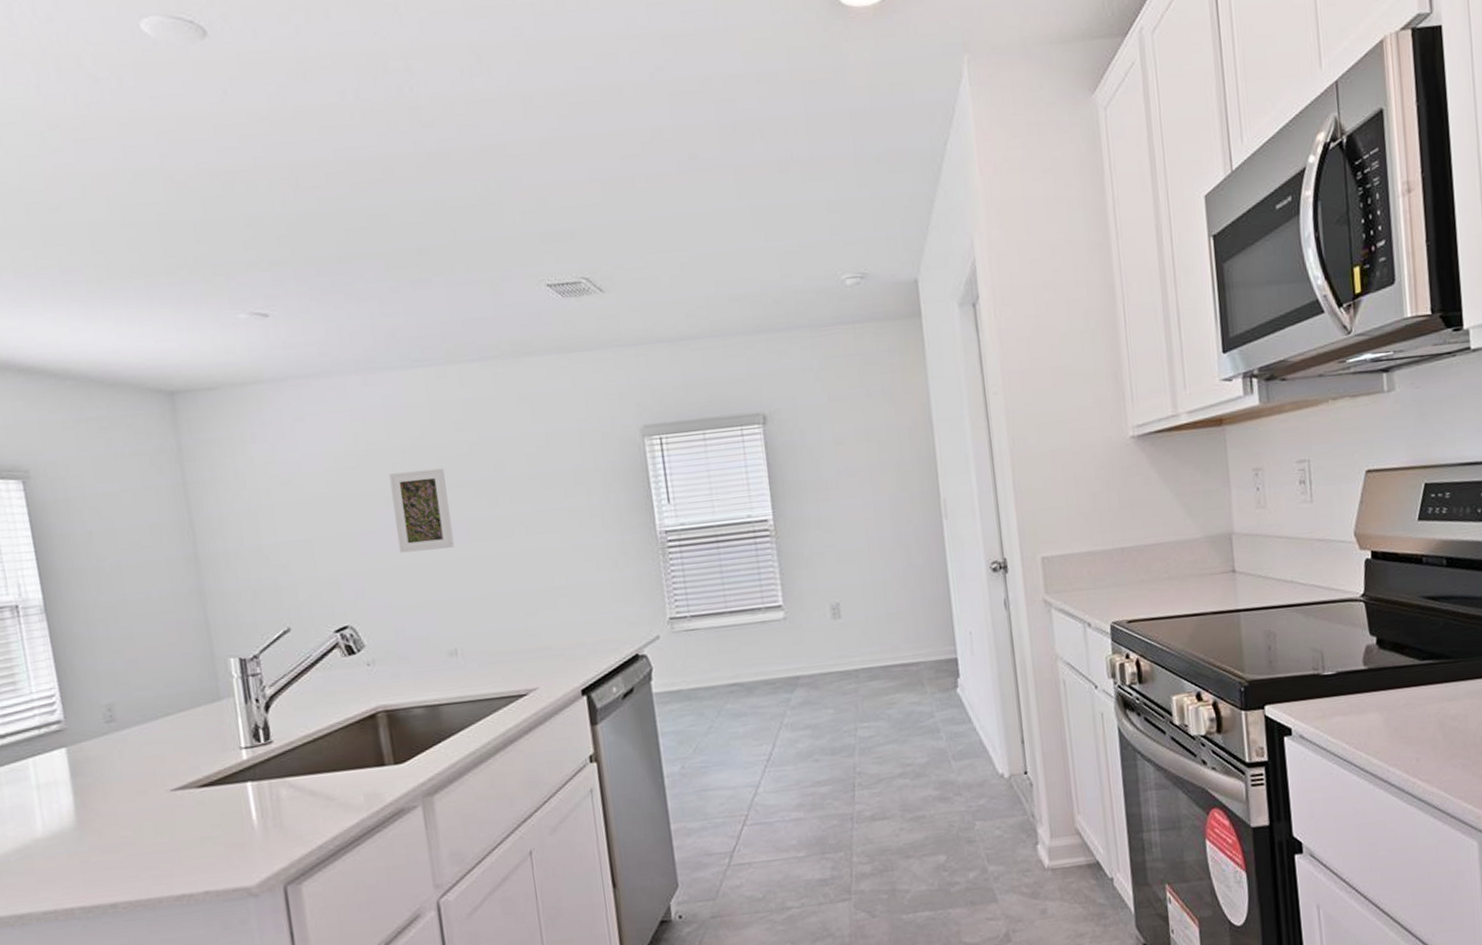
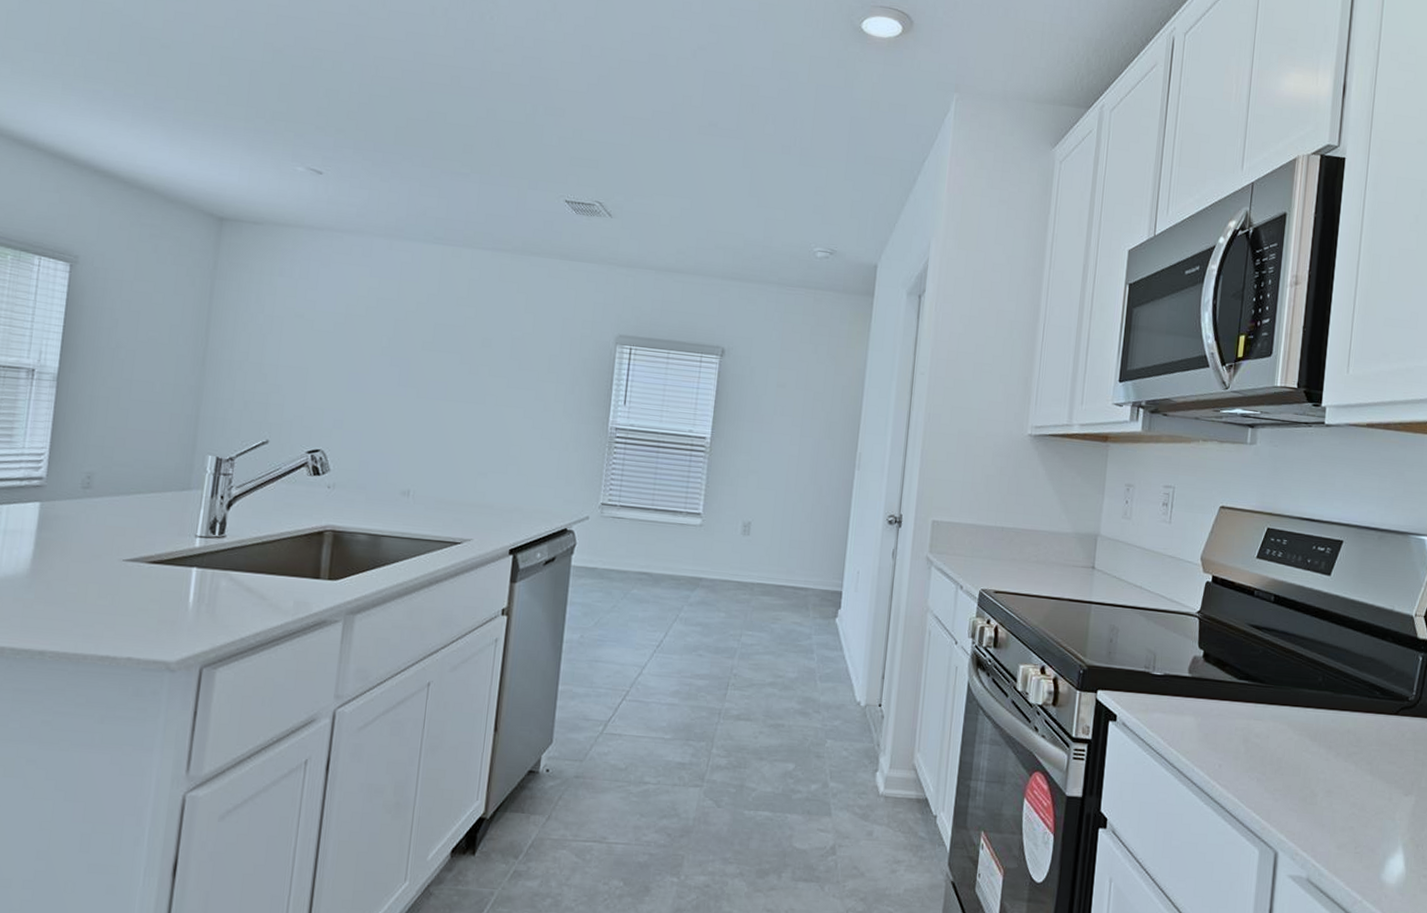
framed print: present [389,468,455,553] -> none [381,328,438,402]

